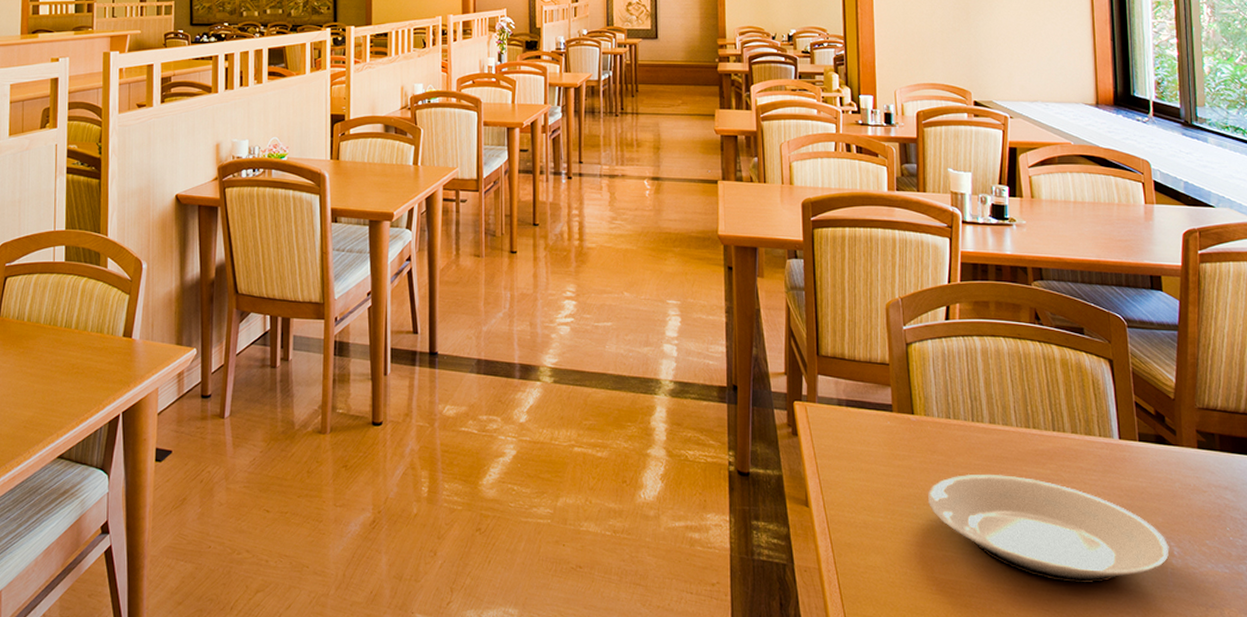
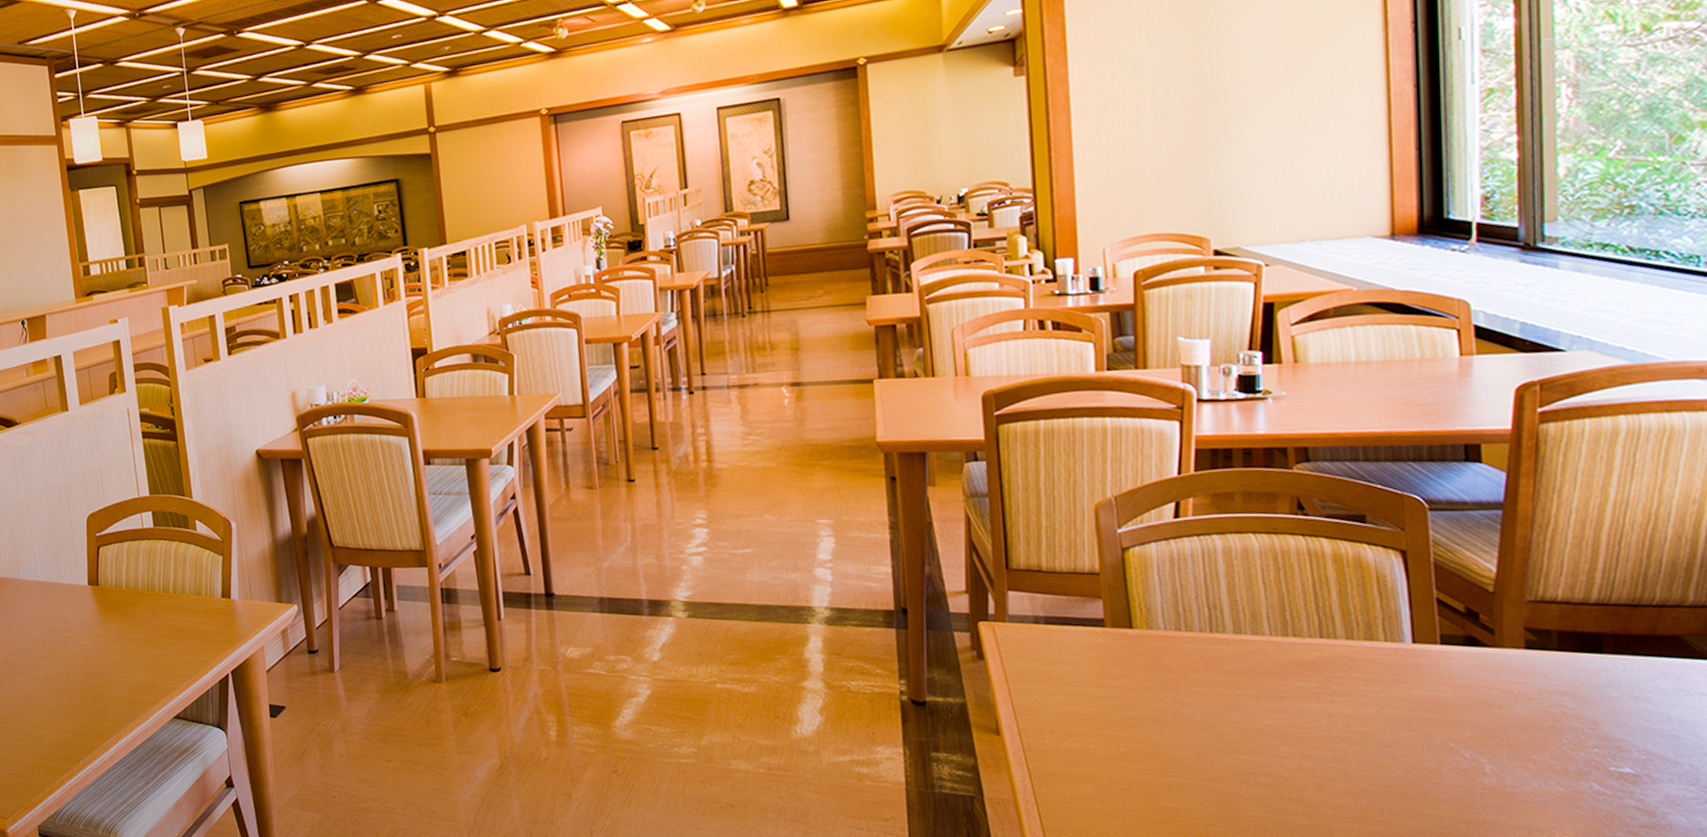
plate: present [928,473,1169,583] -> none [1152,690,1479,808]

